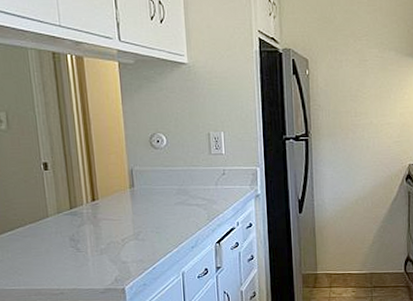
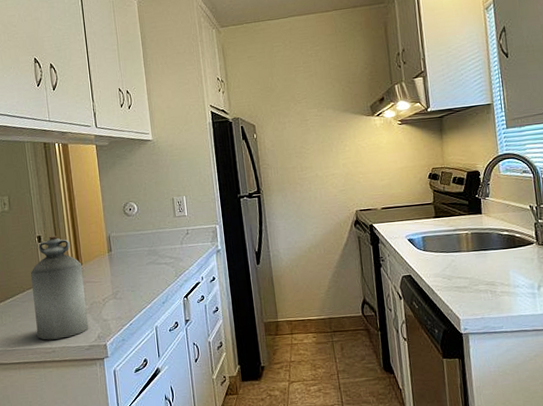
bottle: none [34,164,105,281] -> present [30,235,89,340]

